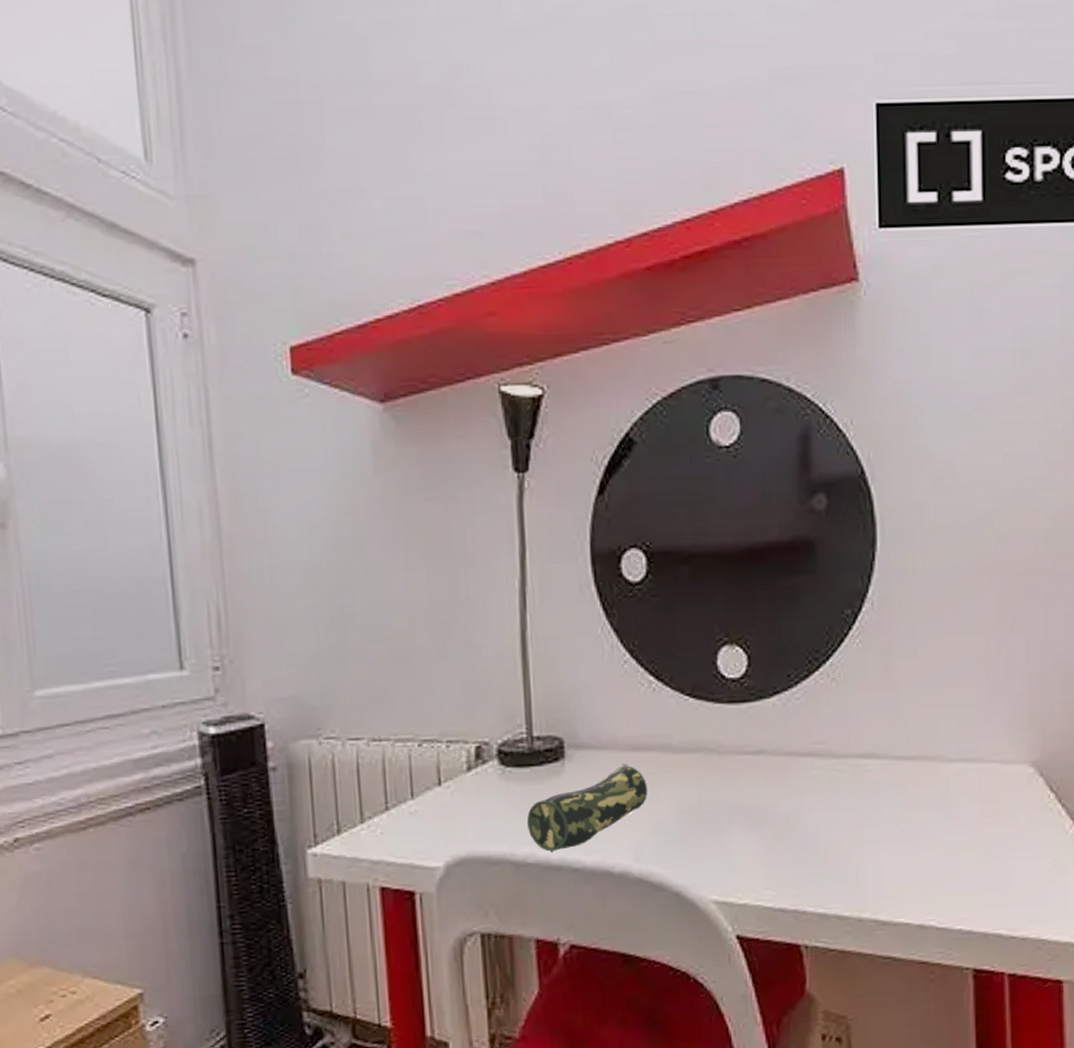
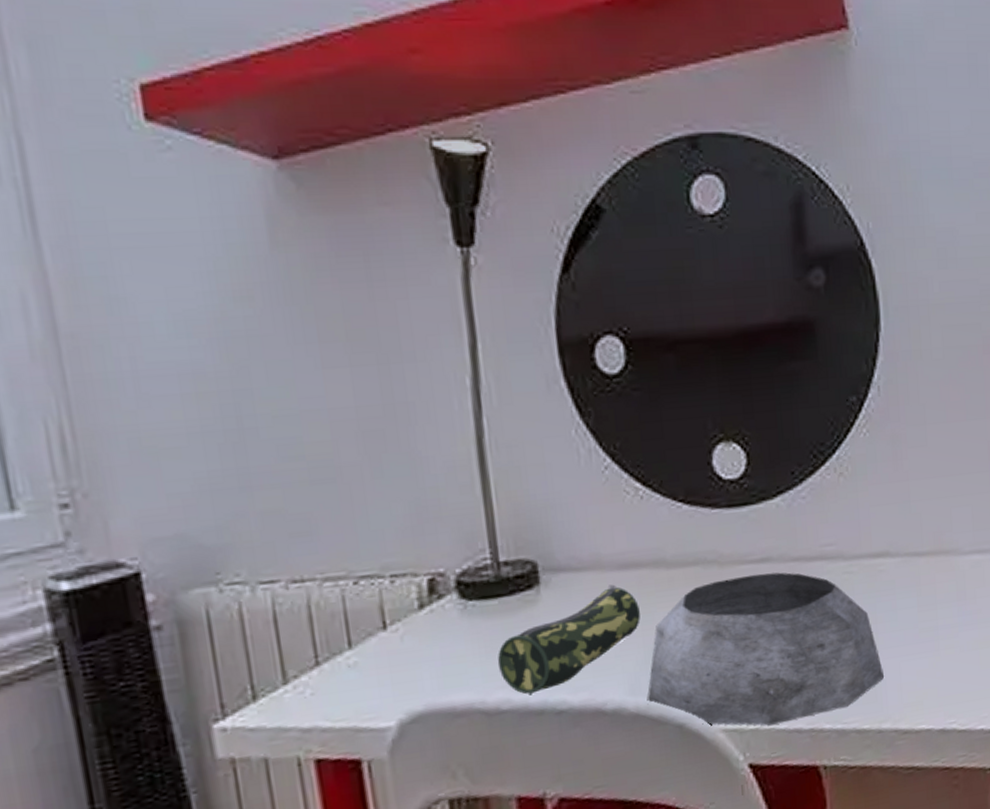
plant pot: none [649,764,867,902] -> present [647,572,885,726]

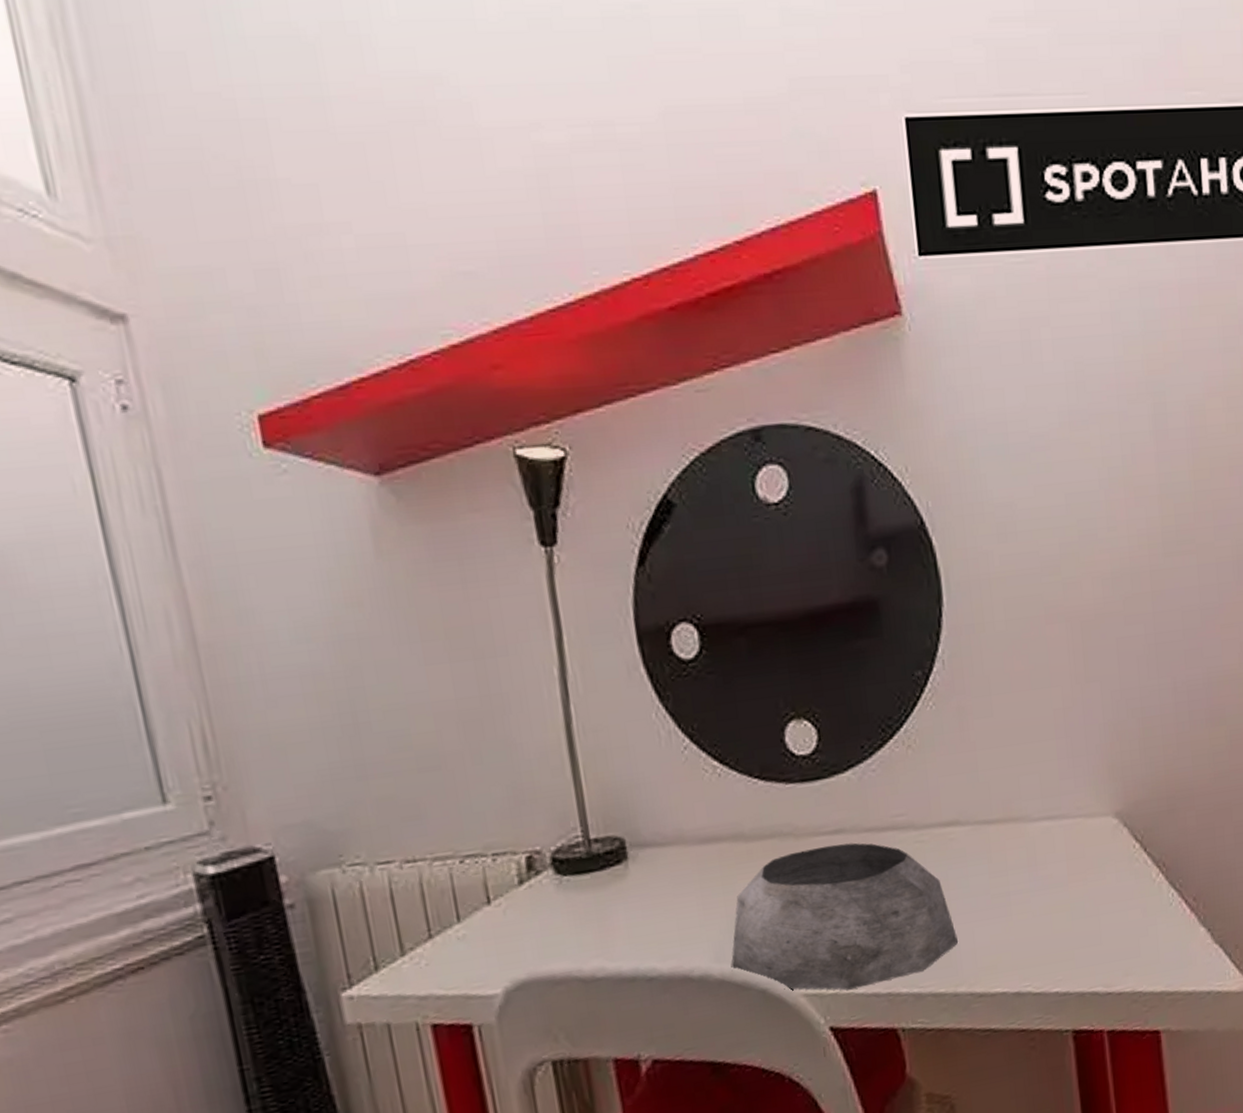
pencil case: present [497,584,641,695] -> none [591,858,723,963]

